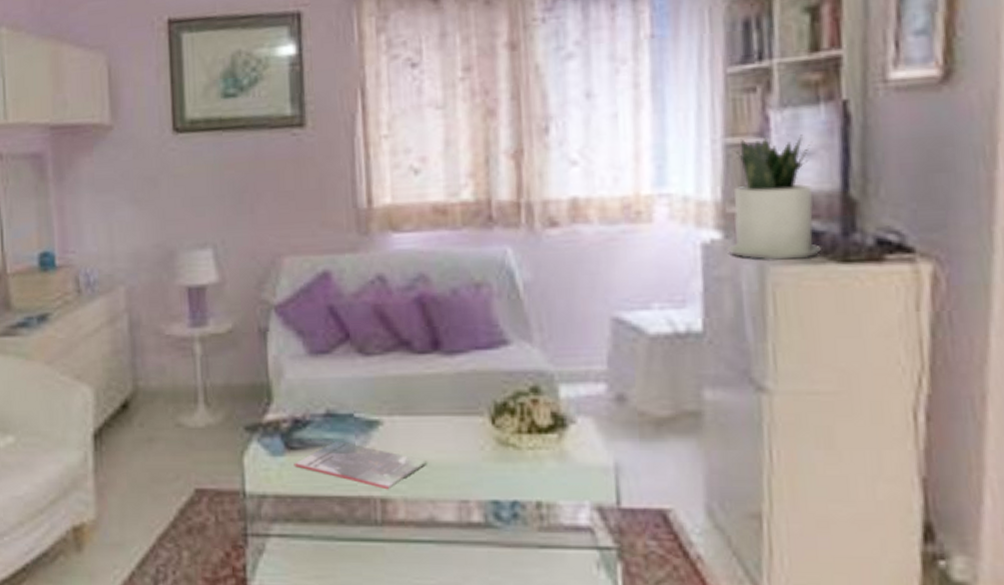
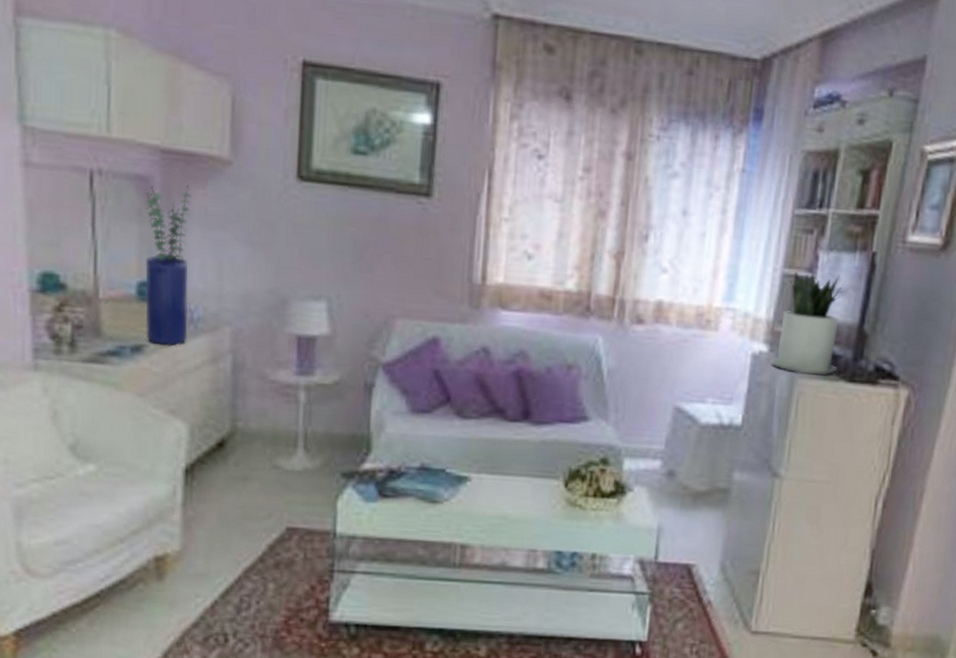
vase: none [41,155,86,311] -> present [144,185,191,345]
magazine: present [294,441,427,490] -> none [385,492,505,538]

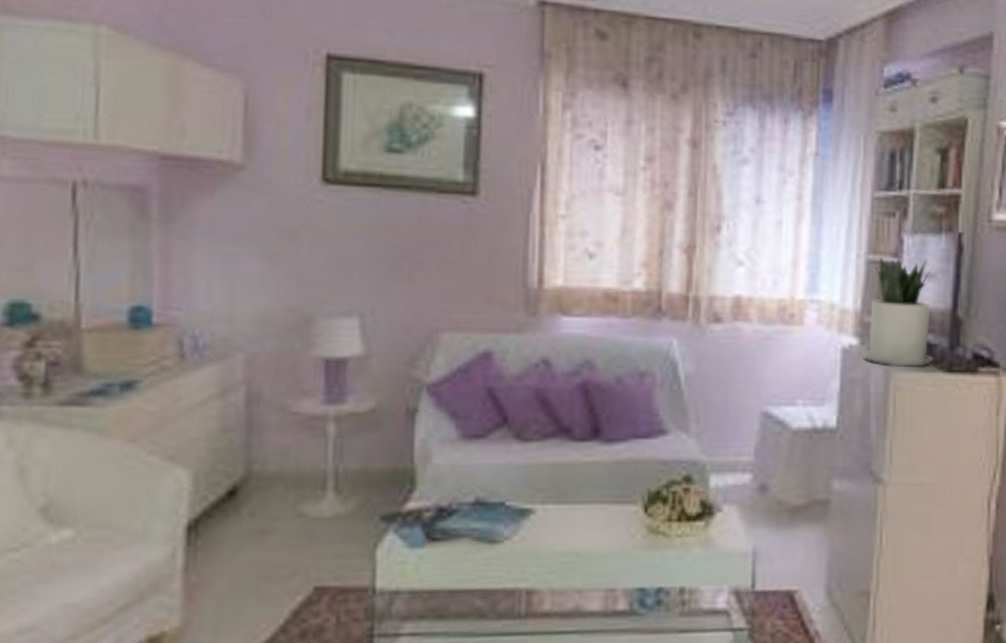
vase: present [144,185,191,345] -> none [138,193,196,379]

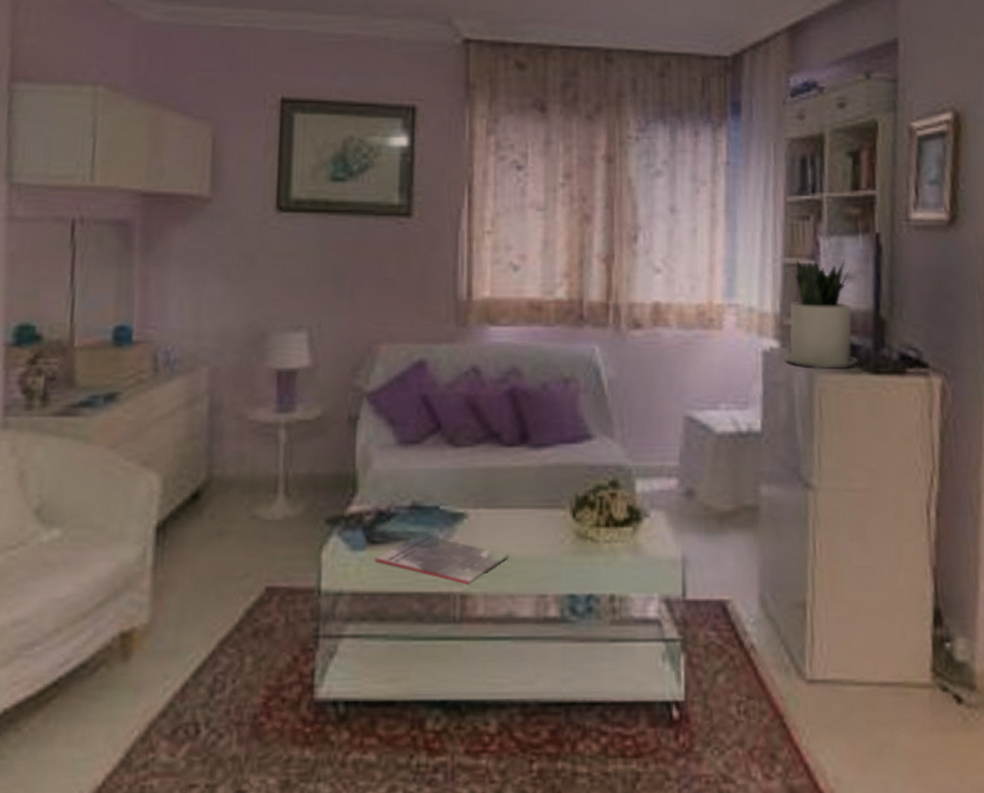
magazine: none [434,531,577,581] -> present [374,535,509,585]

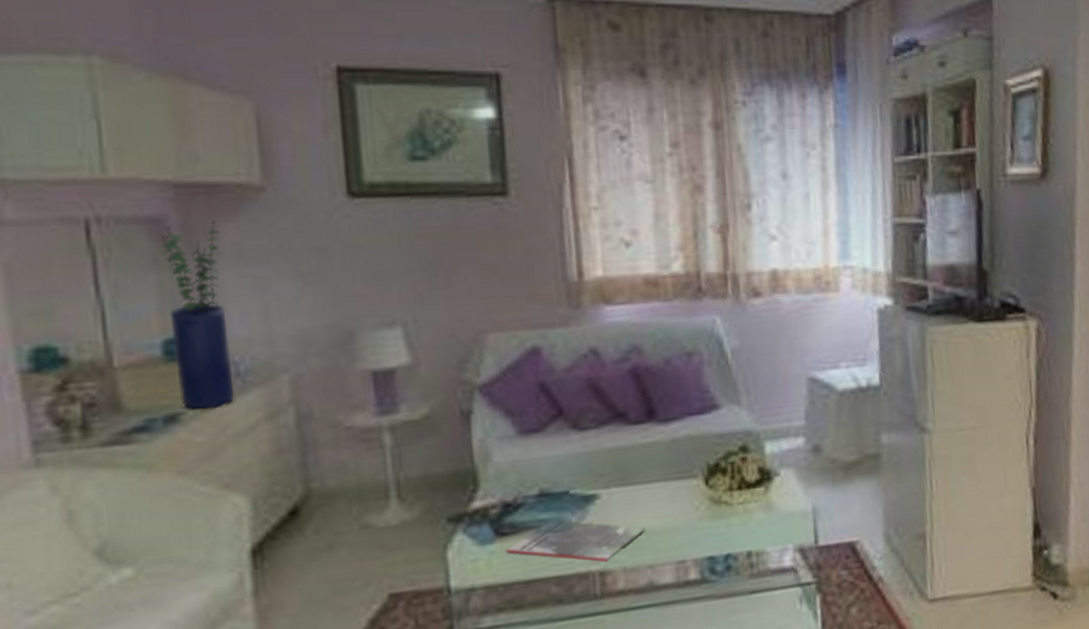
vase: none [120,225,171,390] -> present [161,220,235,409]
planter: present [783,260,857,369] -> none [897,217,964,321]

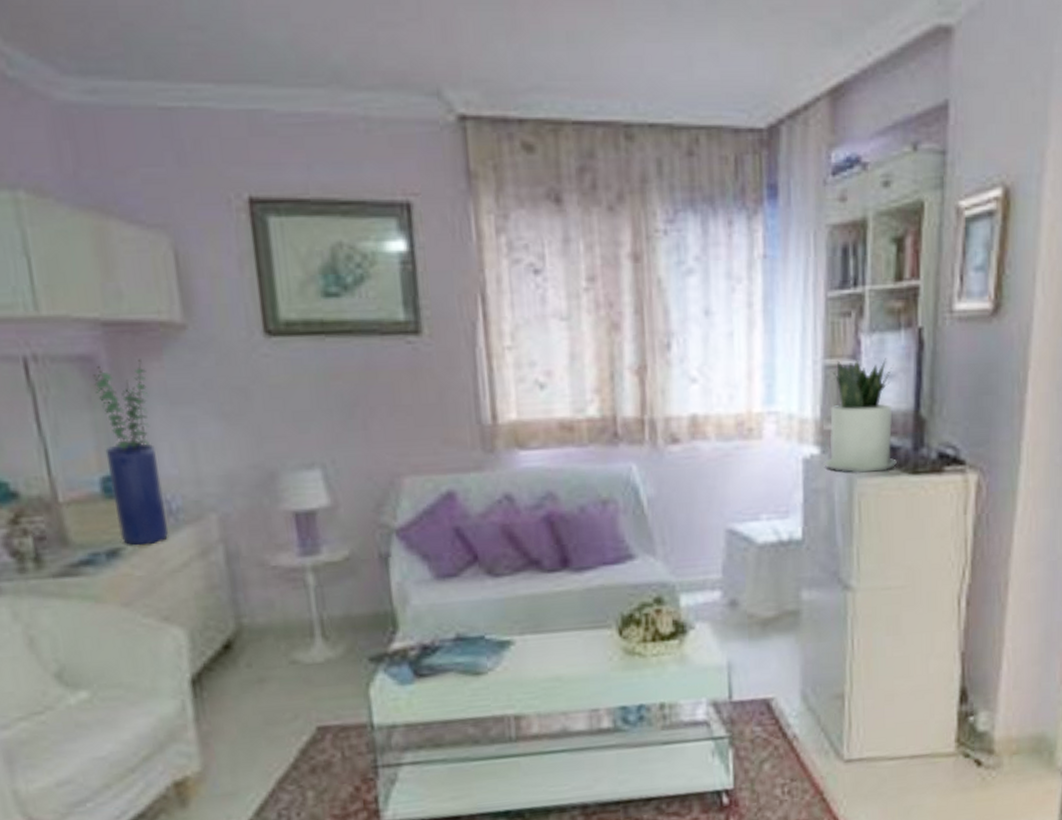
magazine: present [505,520,645,563] -> none [424,664,559,707]
planter: none [897,217,964,321] -> present [824,358,897,473]

